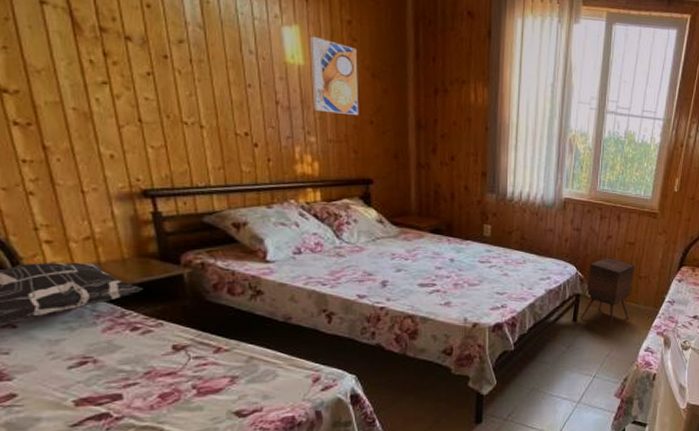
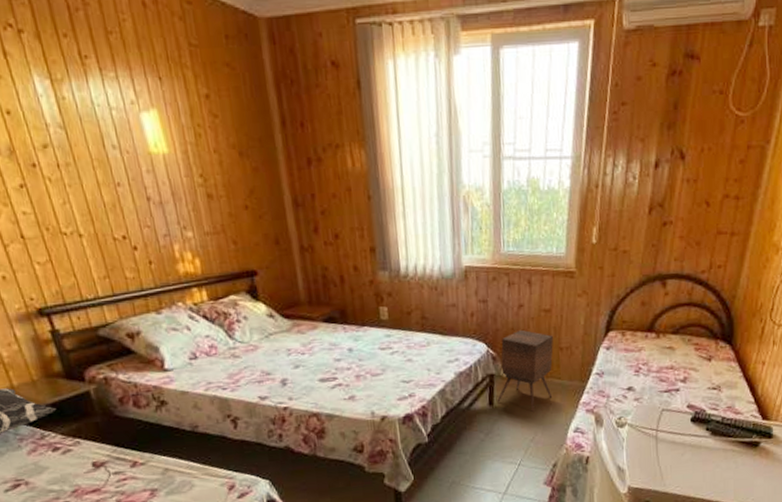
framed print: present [309,36,359,115] -> none [168,118,233,203]

